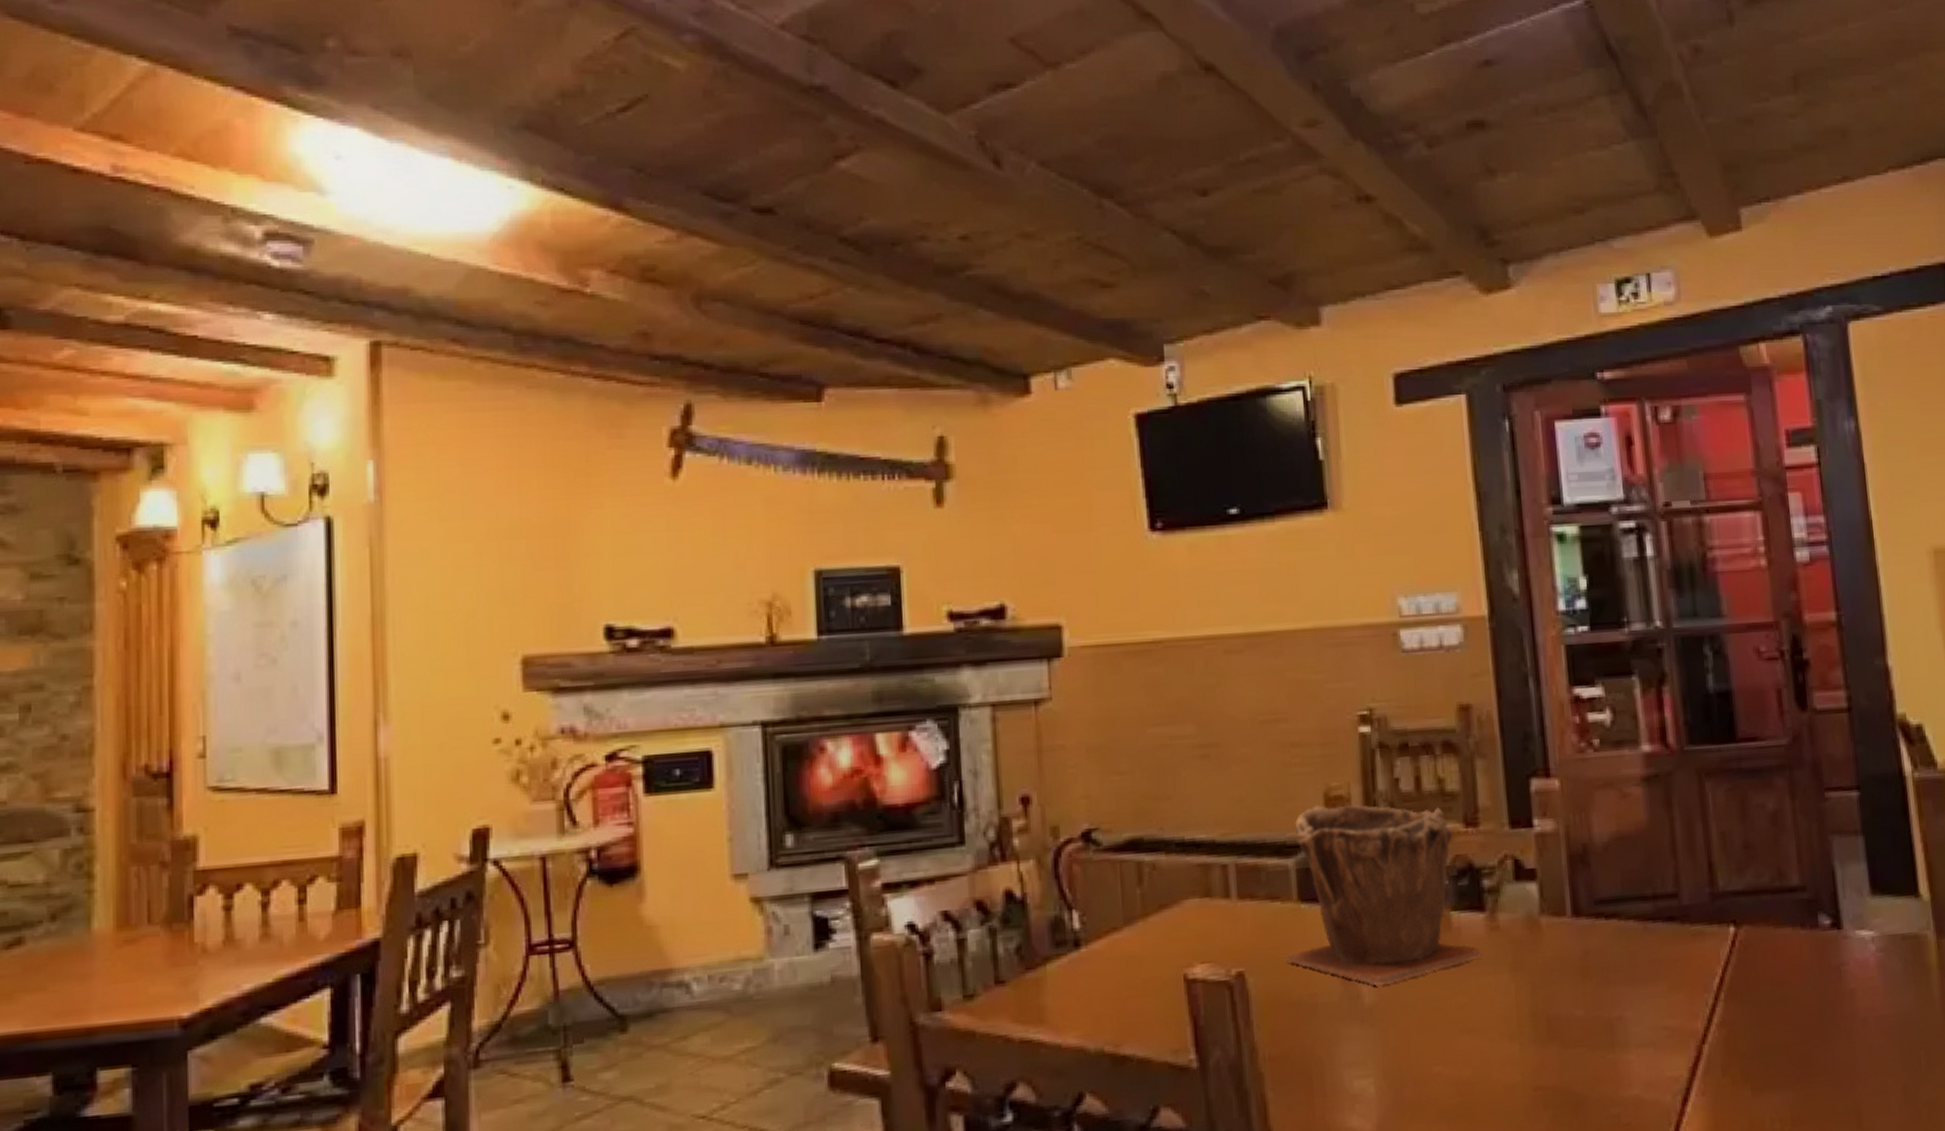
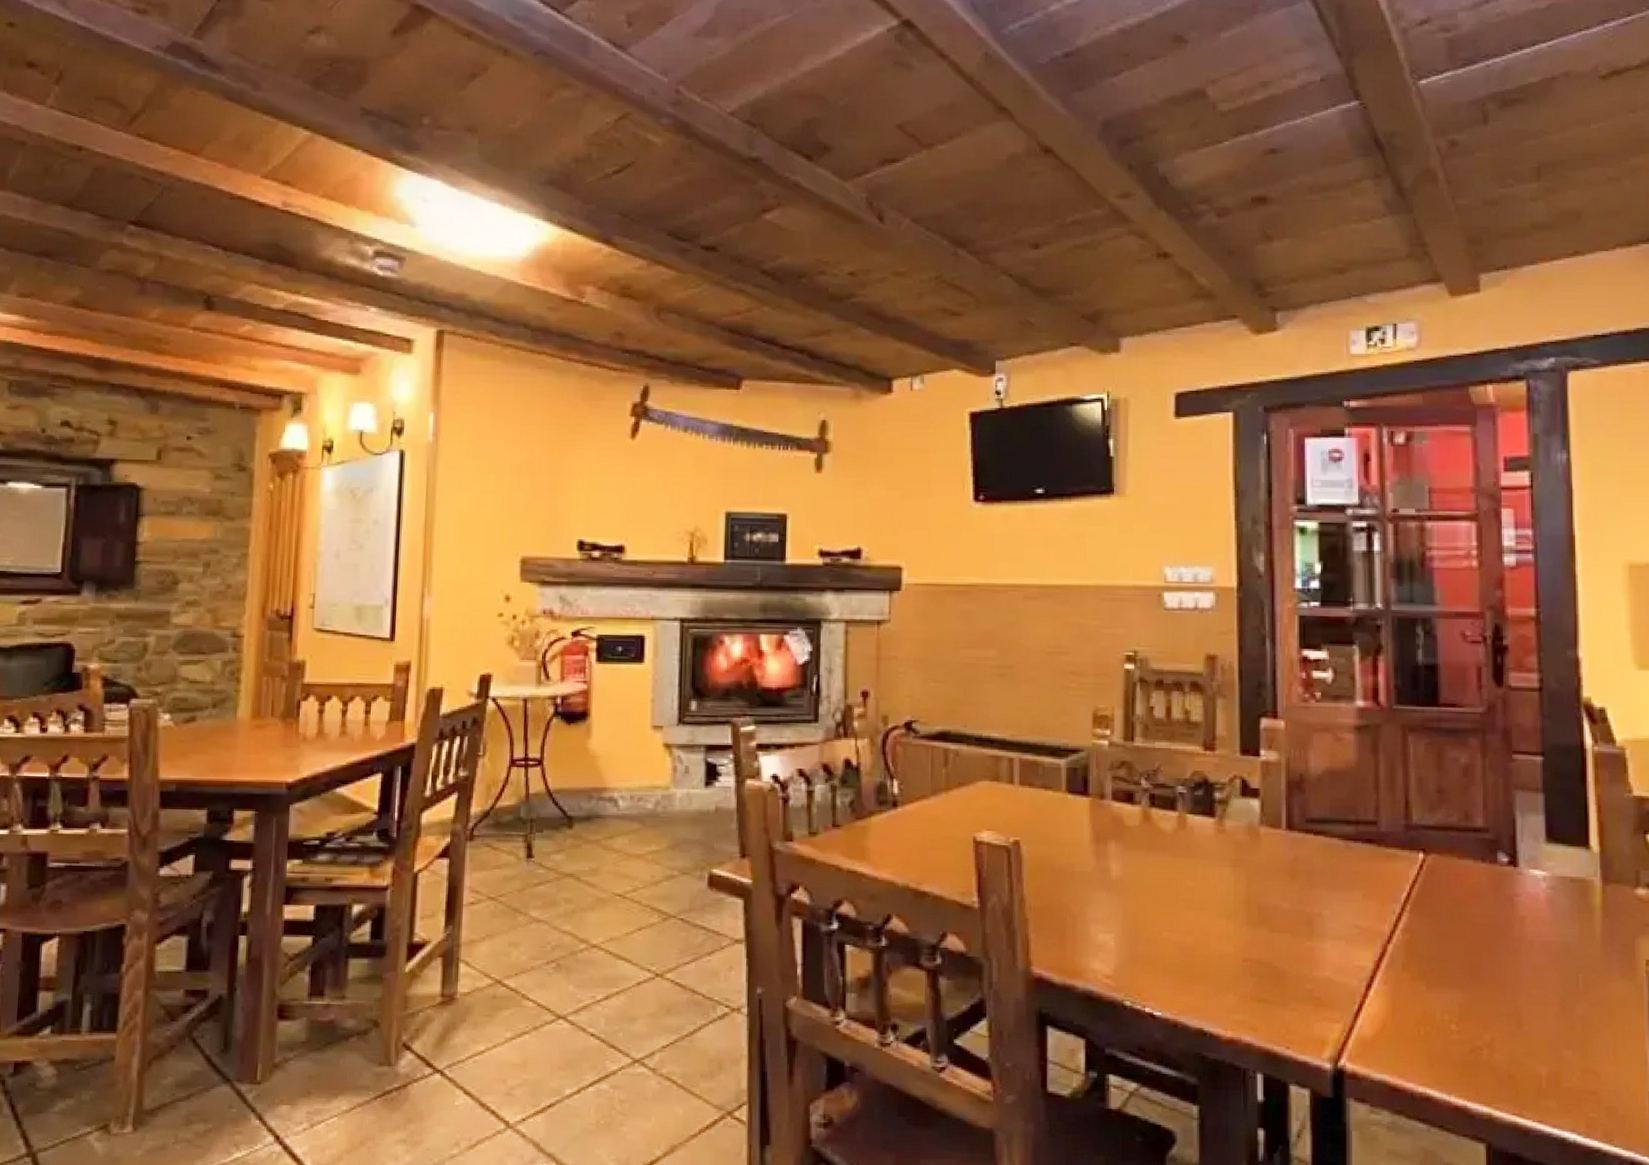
plant pot: present [1283,805,1481,985] -> none [1051,721,1208,864]

